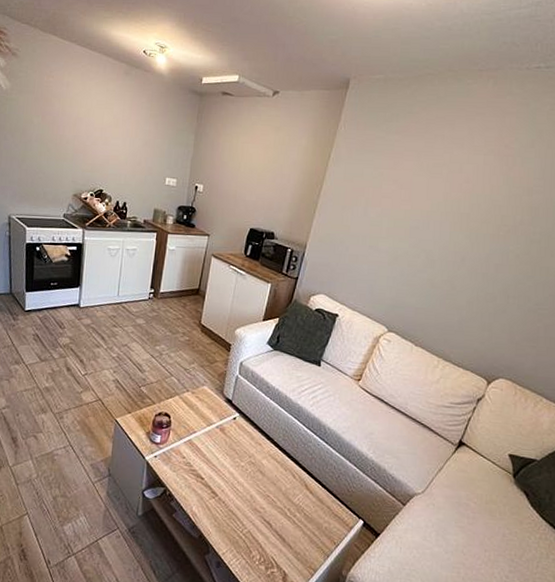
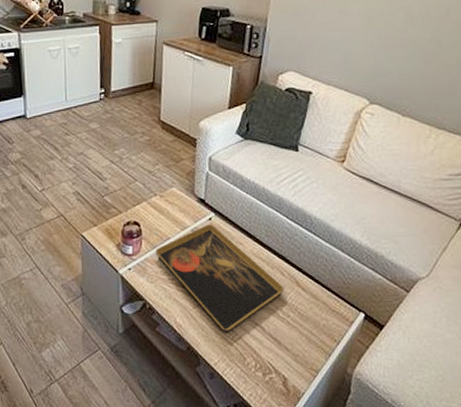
decorative tray: none [181,422,294,525] -> present [155,224,284,332]

